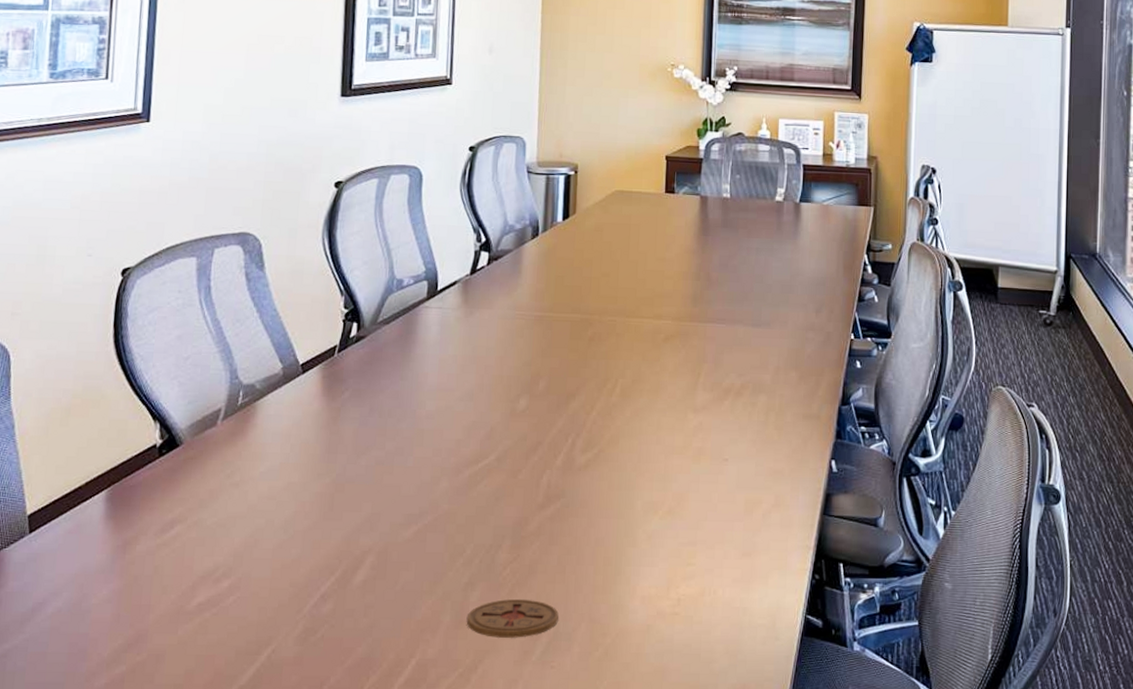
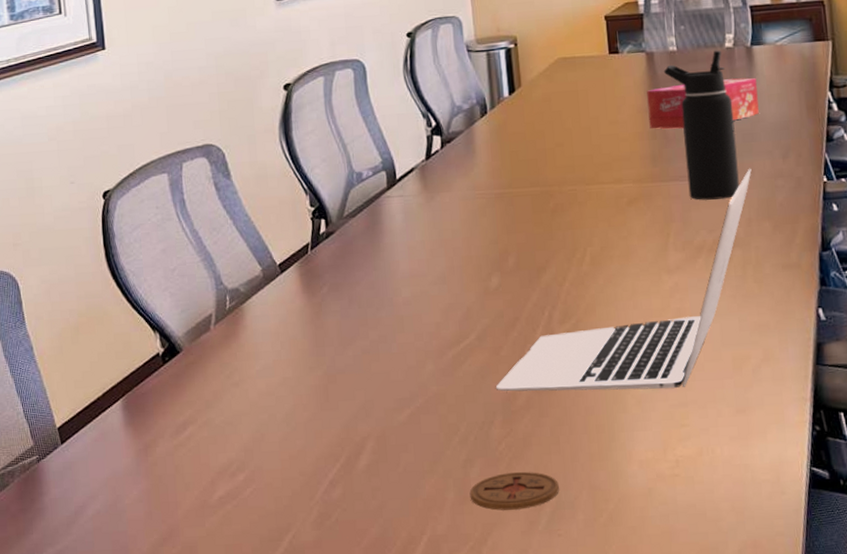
laptop: none [508,318,786,527] -> present [495,168,752,392]
tissue box: none [695,230,801,273] -> present [647,77,759,129]
water bottle: none [714,202,776,345] -> present [663,50,740,200]

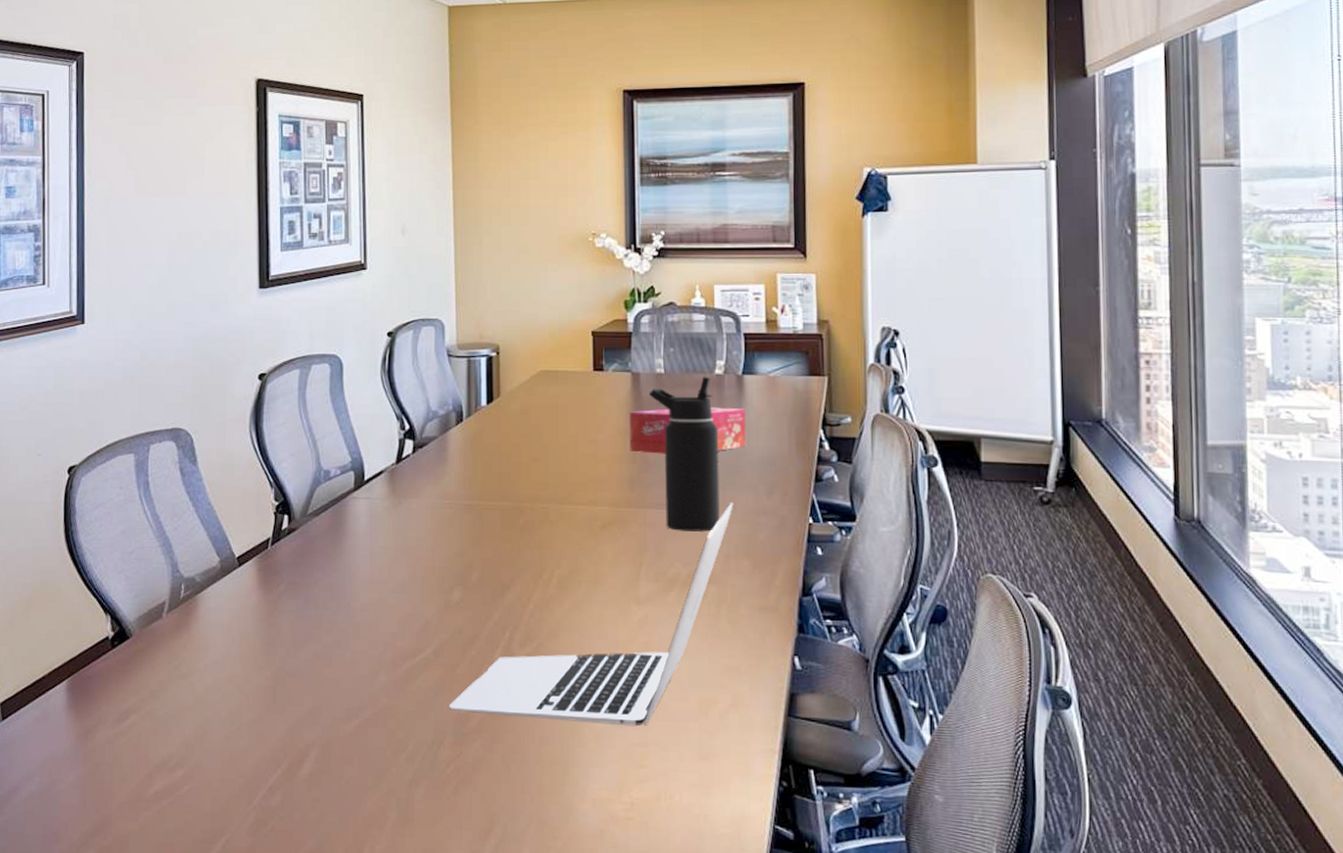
coaster: present [469,471,559,511] -> none [412,797,506,838]

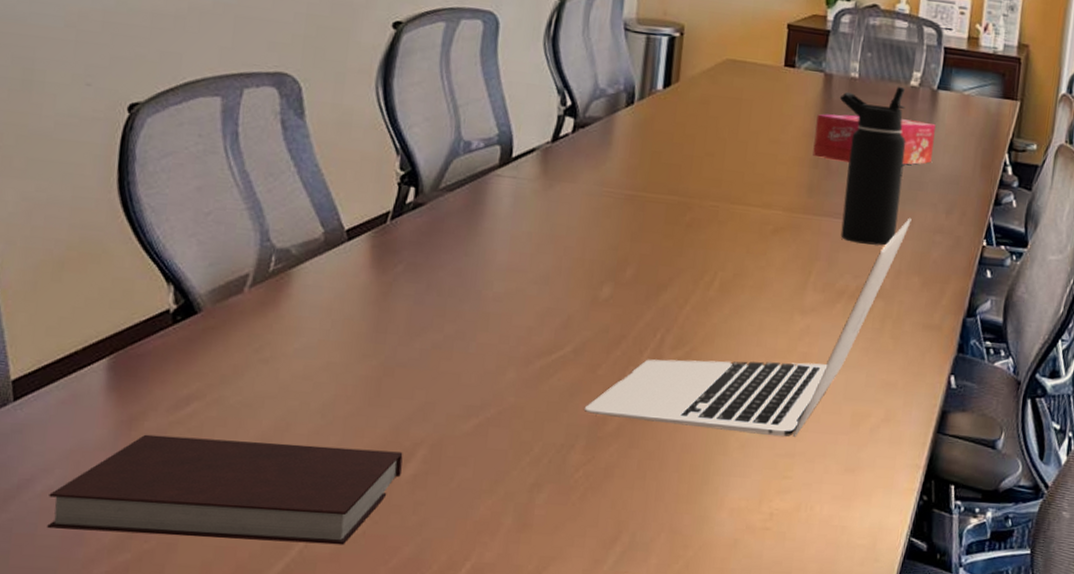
notebook: none [32,745,299,840] -> present [47,434,403,545]

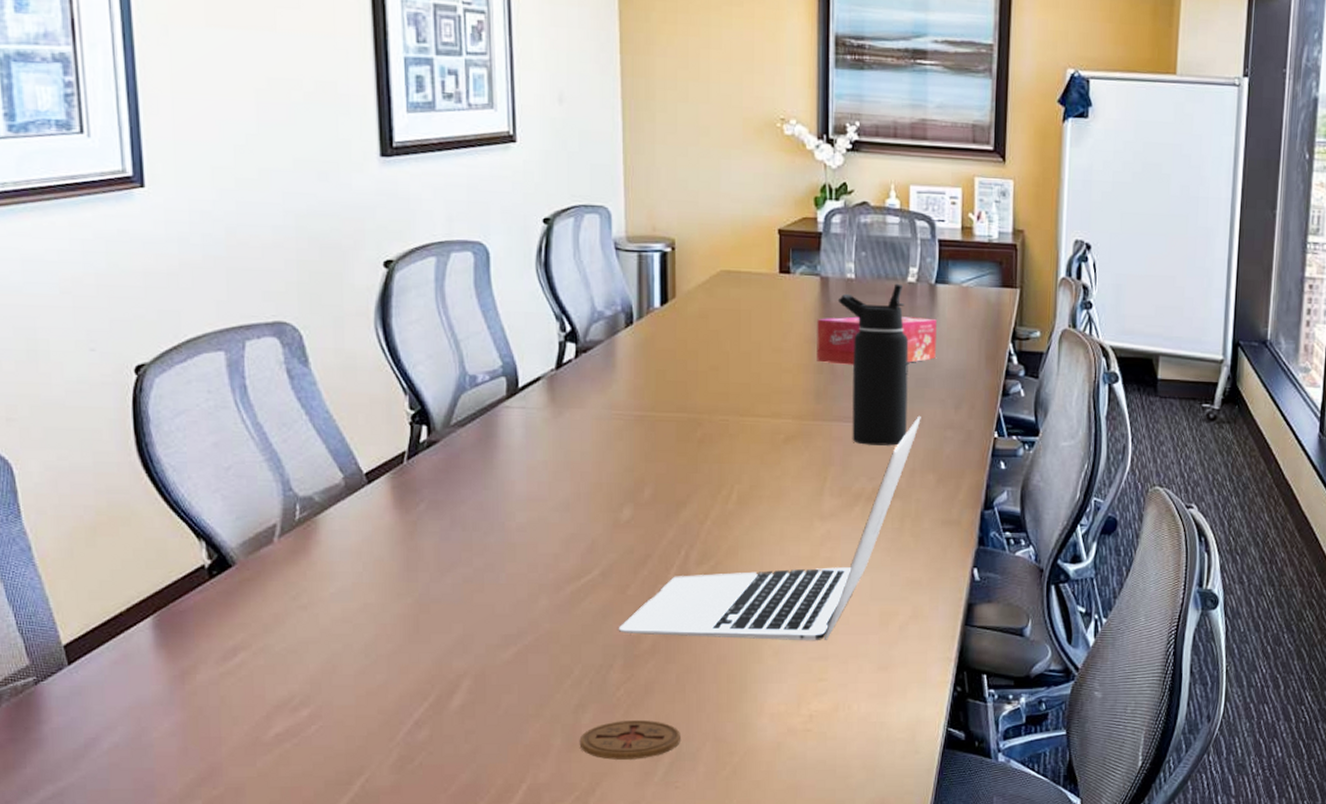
notebook: present [47,434,403,545] -> none [116,685,449,782]
coaster: none [530,504,636,546] -> present [579,719,680,760]

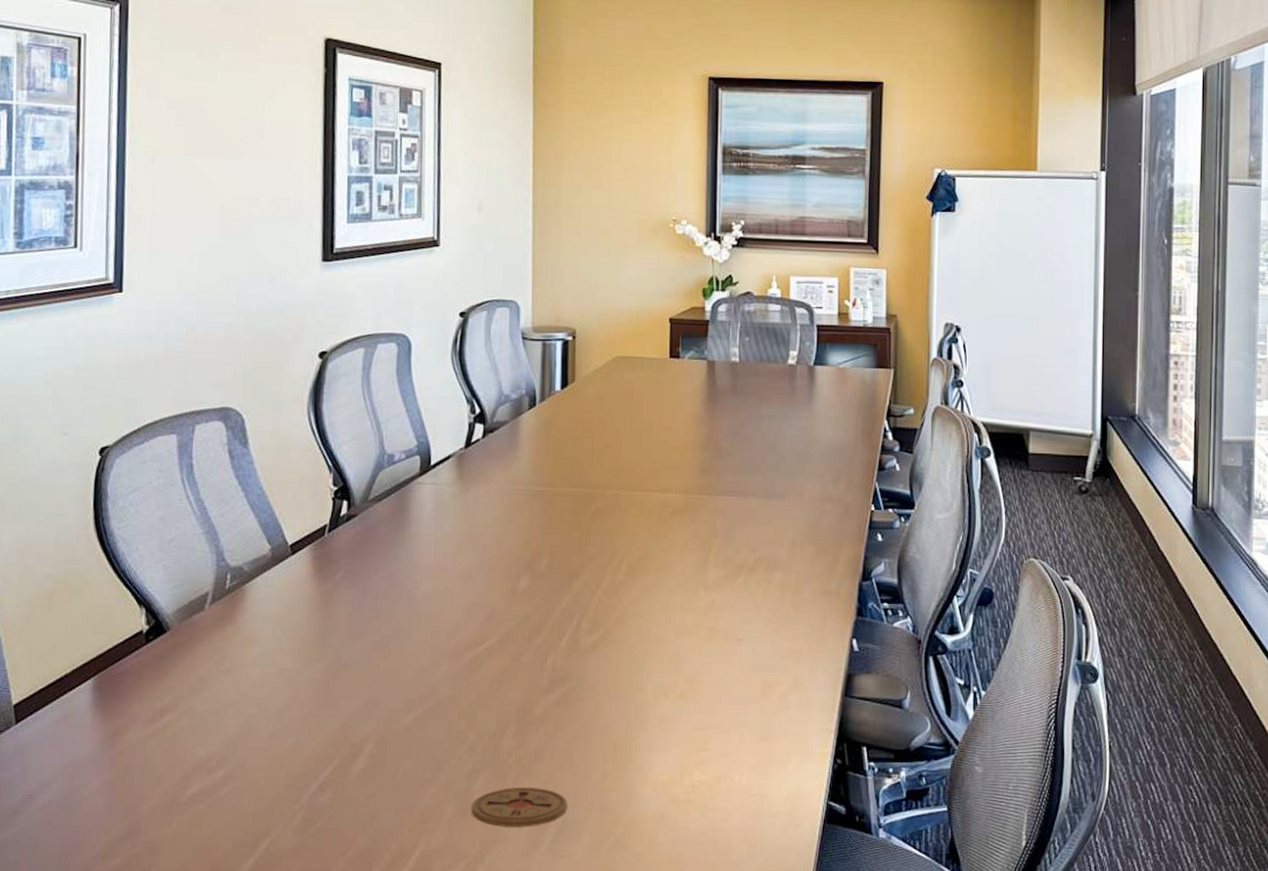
laptop: present [618,415,921,641] -> none [511,489,801,710]
tissue box: present [816,316,937,365] -> none [703,397,815,442]
water bottle: present [837,283,909,446] -> none [723,366,789,518]

